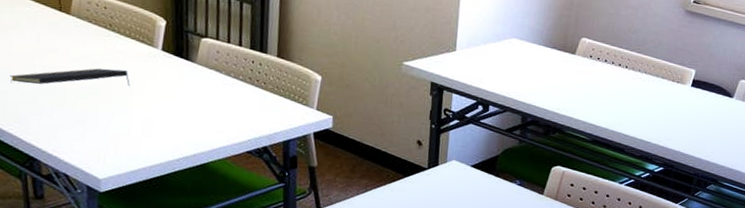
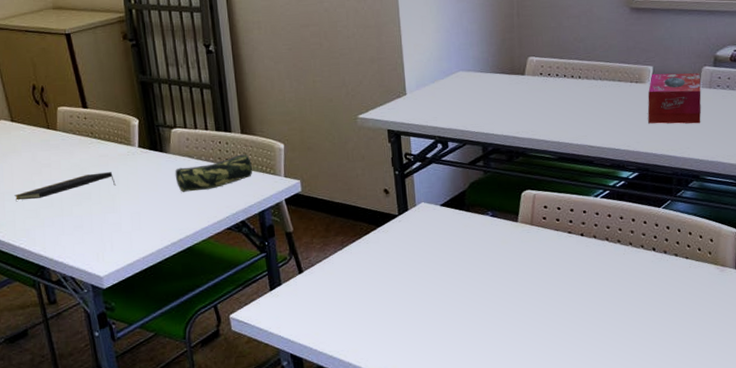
pencil case: none [198,78,284,109] -> present [175,154,252,192]
tissue box: none [681,77,736,132] -> present [647,73,701,124]

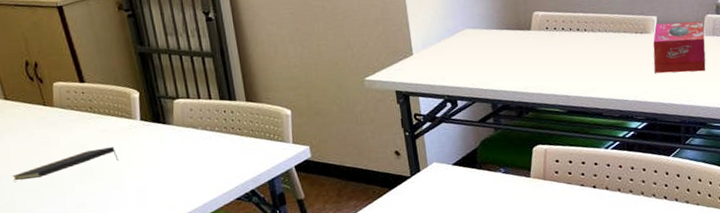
pencil case: present [175,154,252,192] -> none [179,122,260,164]

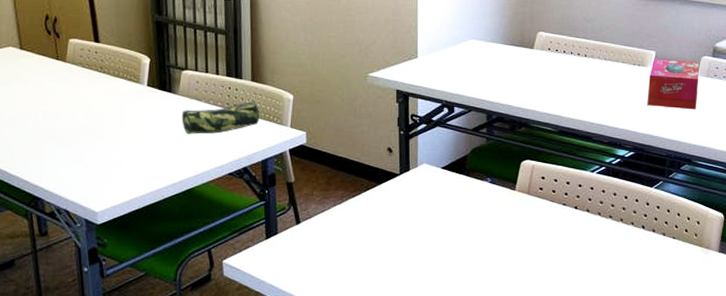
notepad: present [12,147,119,181] -> none [15,108,121,129]
pencil case: none [179,122,260,164] -> present [181,101,259,134]

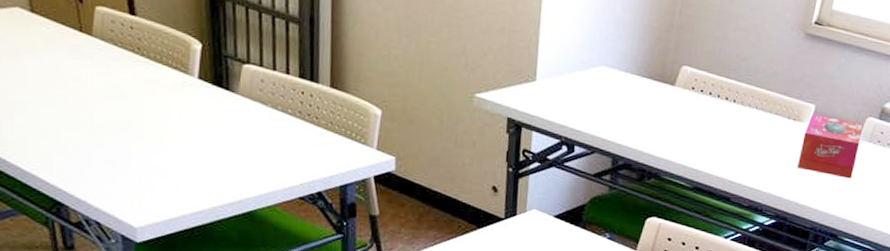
pencil case: present [181,101,259,134] -> none [241,112,339,148]

